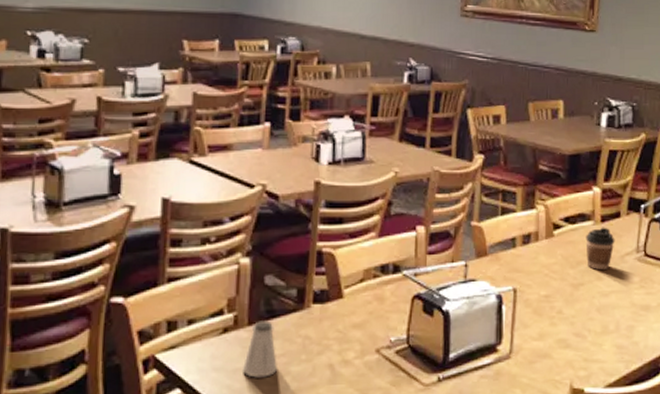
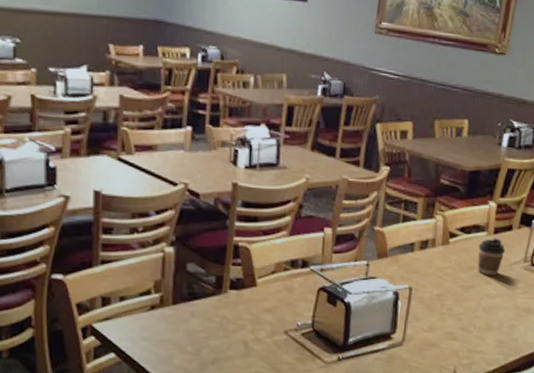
saltshaker: present [243,320,277,378] -> none [168,301,198,348]

